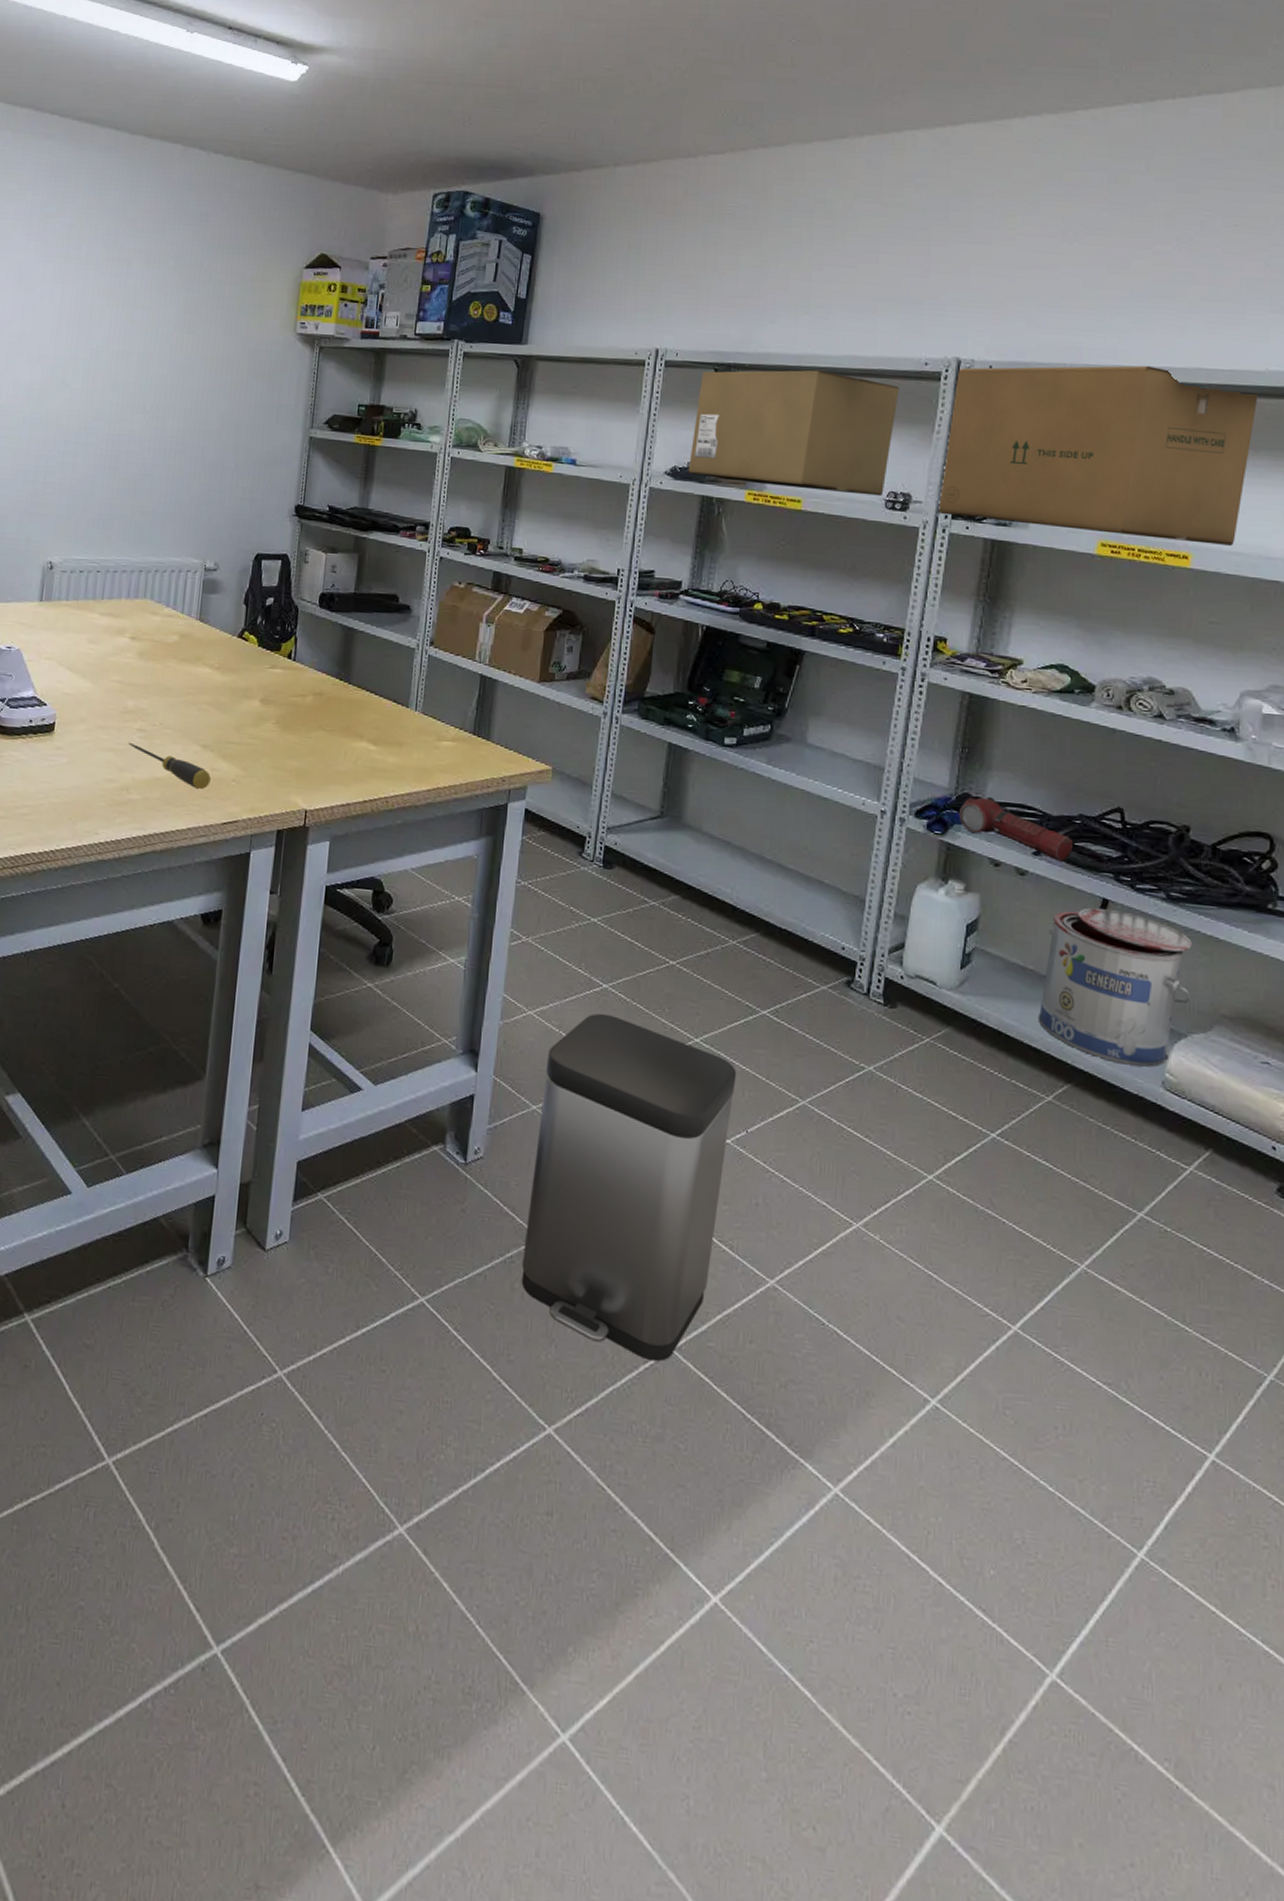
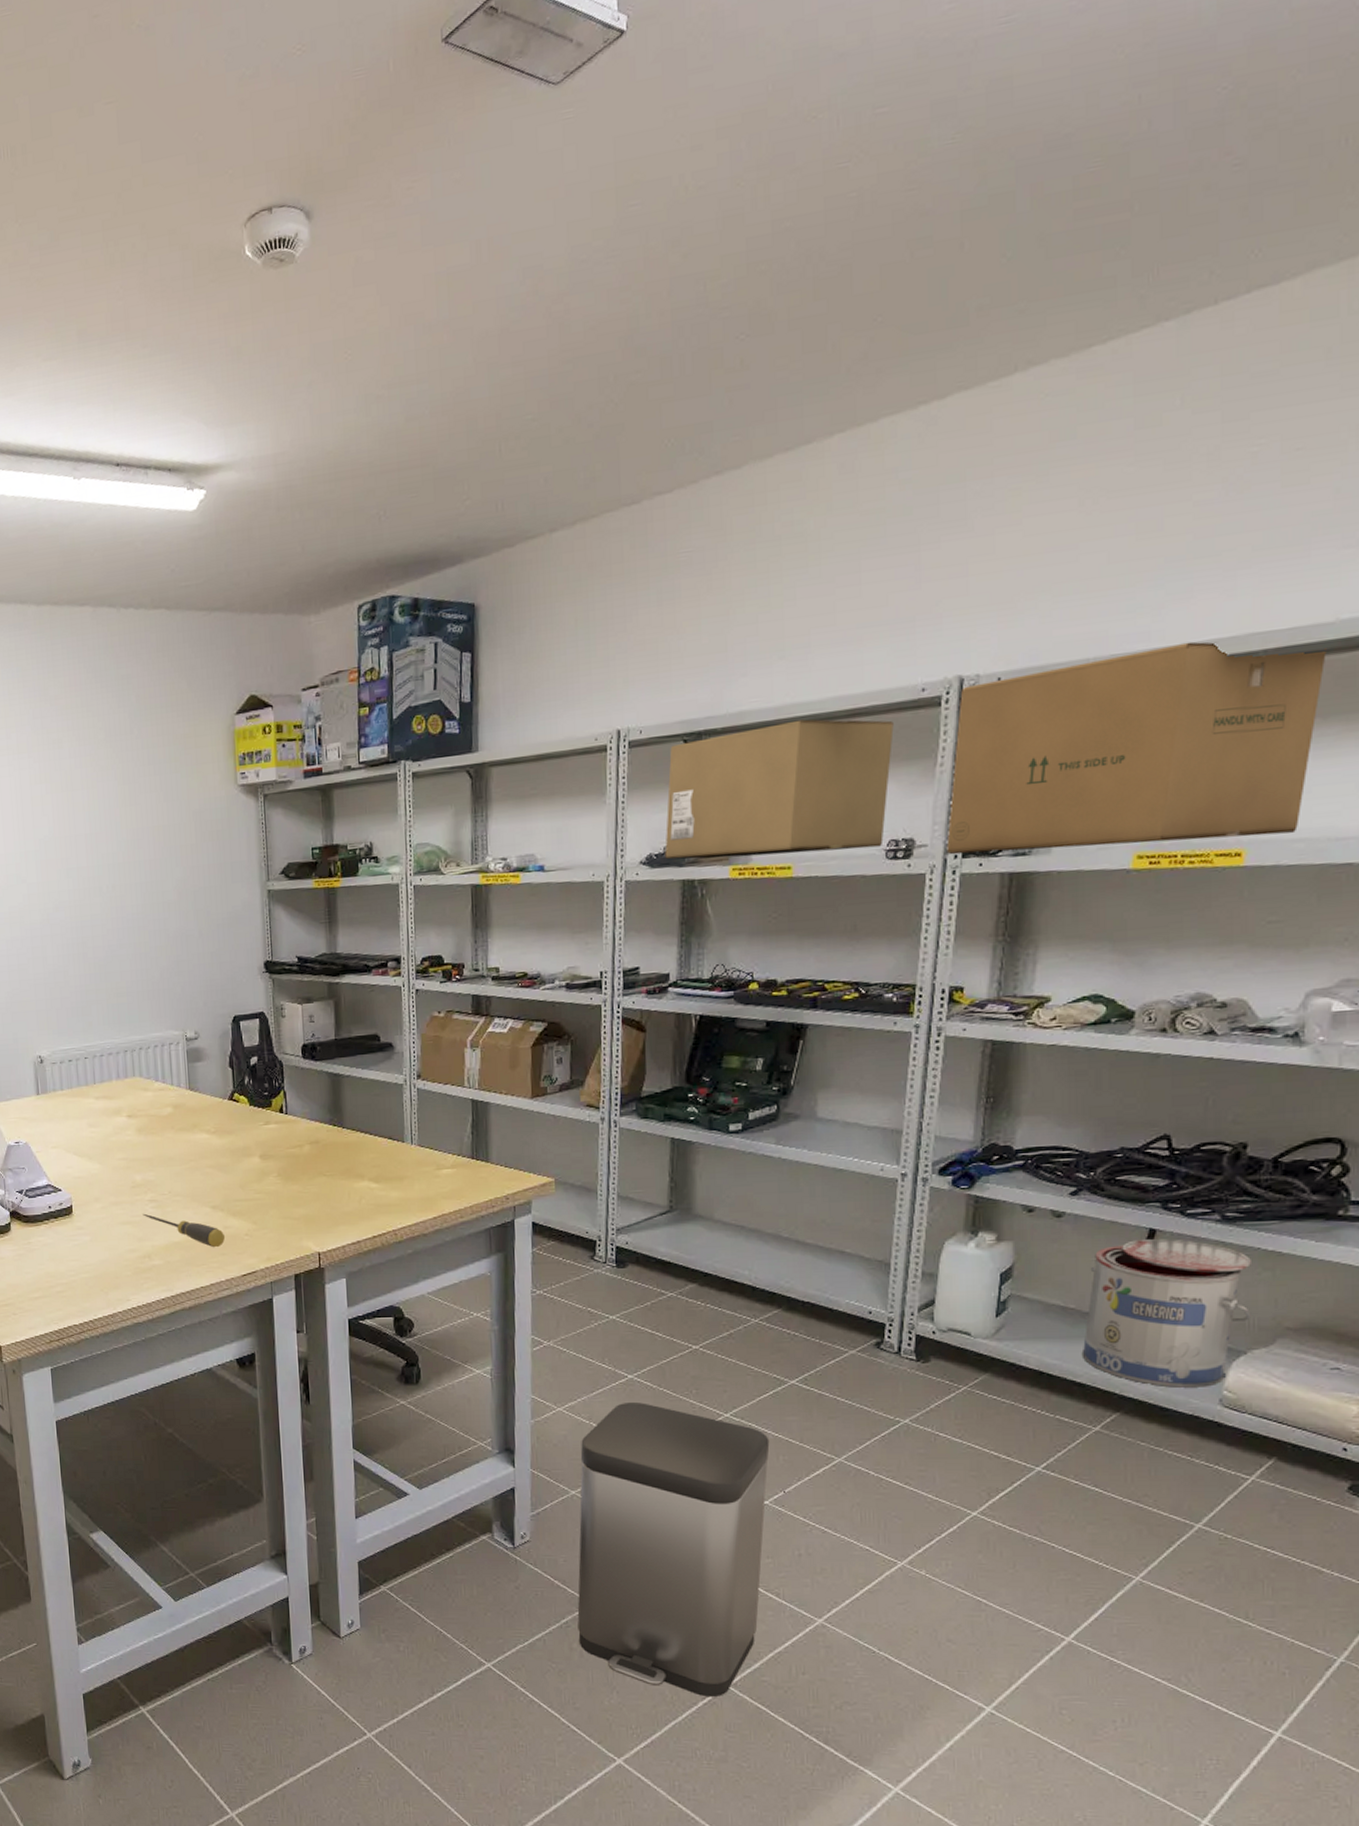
flashlight: present [958,796,1073,862] -> none [986,1143,1114,1198]

